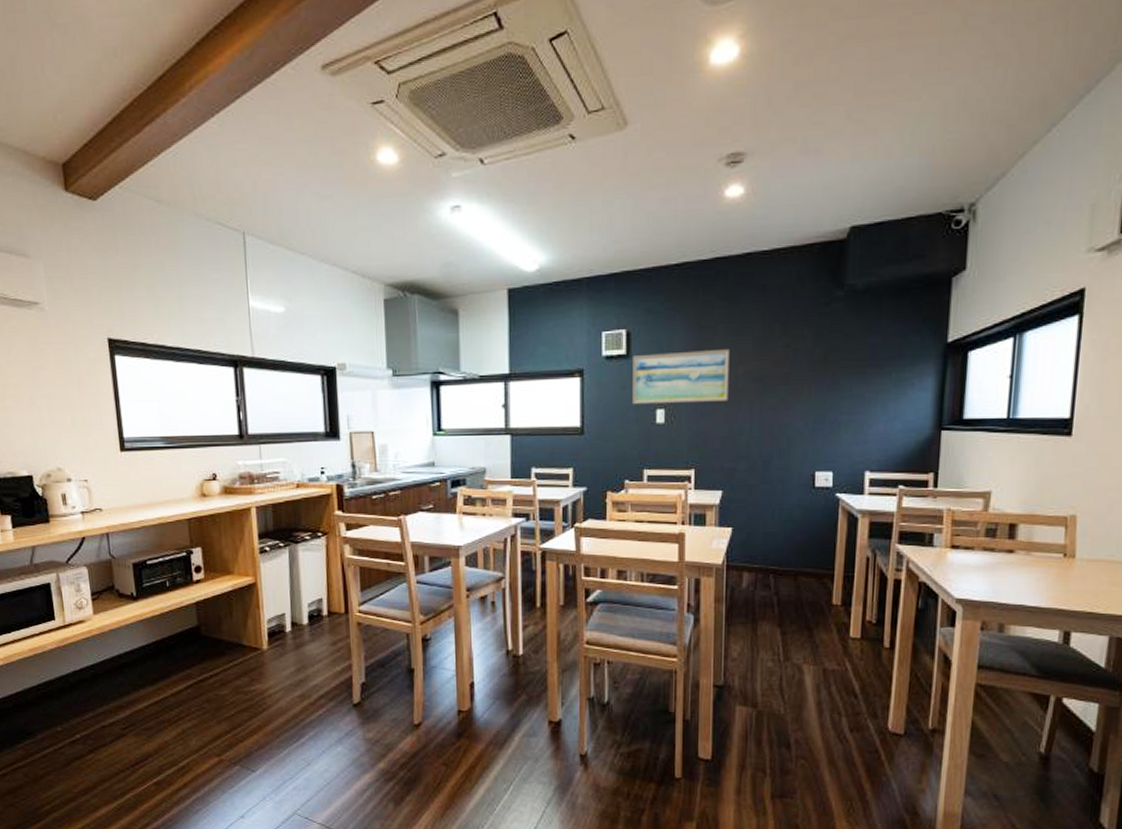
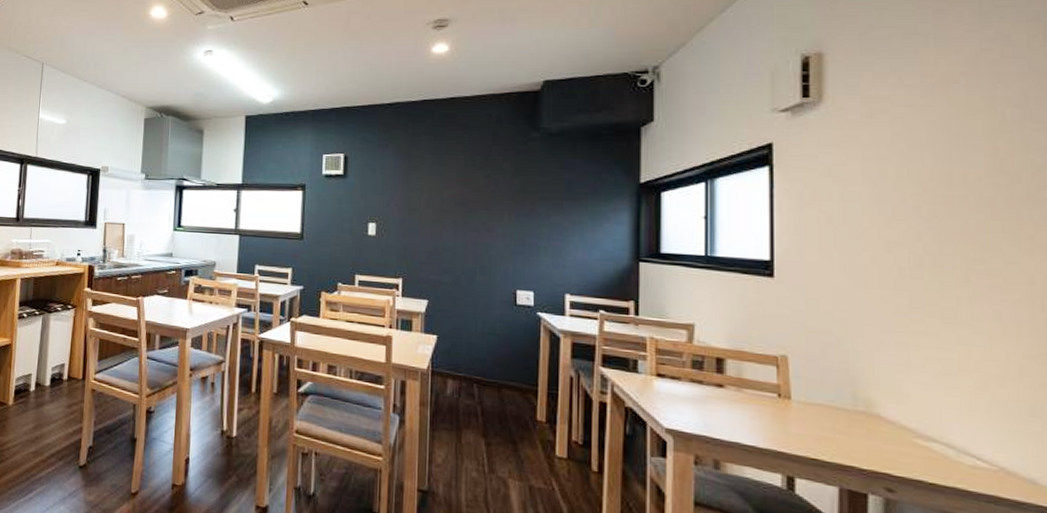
wall art: present [632,348,730,405] -> none [347,175,435,220]

